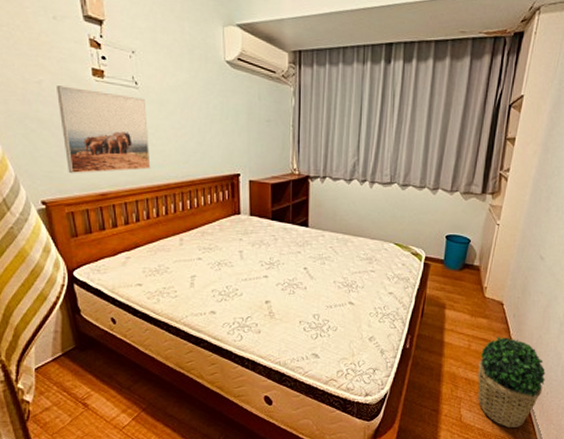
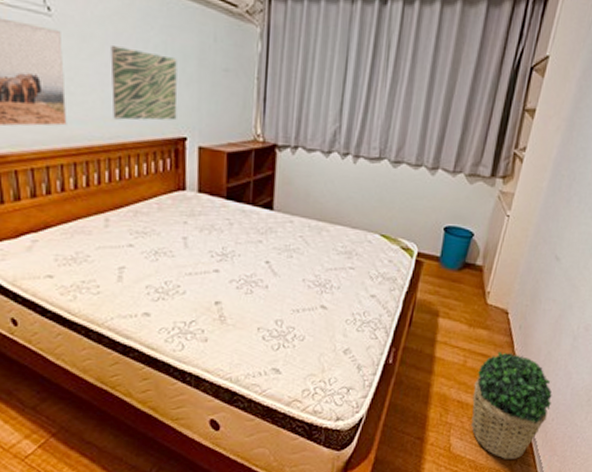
wall art: none [182,108,232,163] -> present [110,46,178,121]

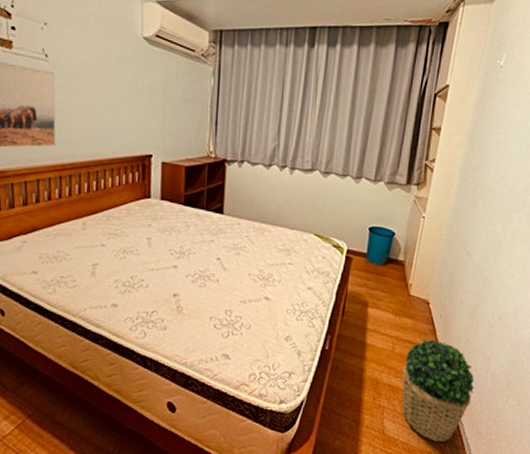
wall art: present [110,46,178,121] -> none [92,83,146,141]

